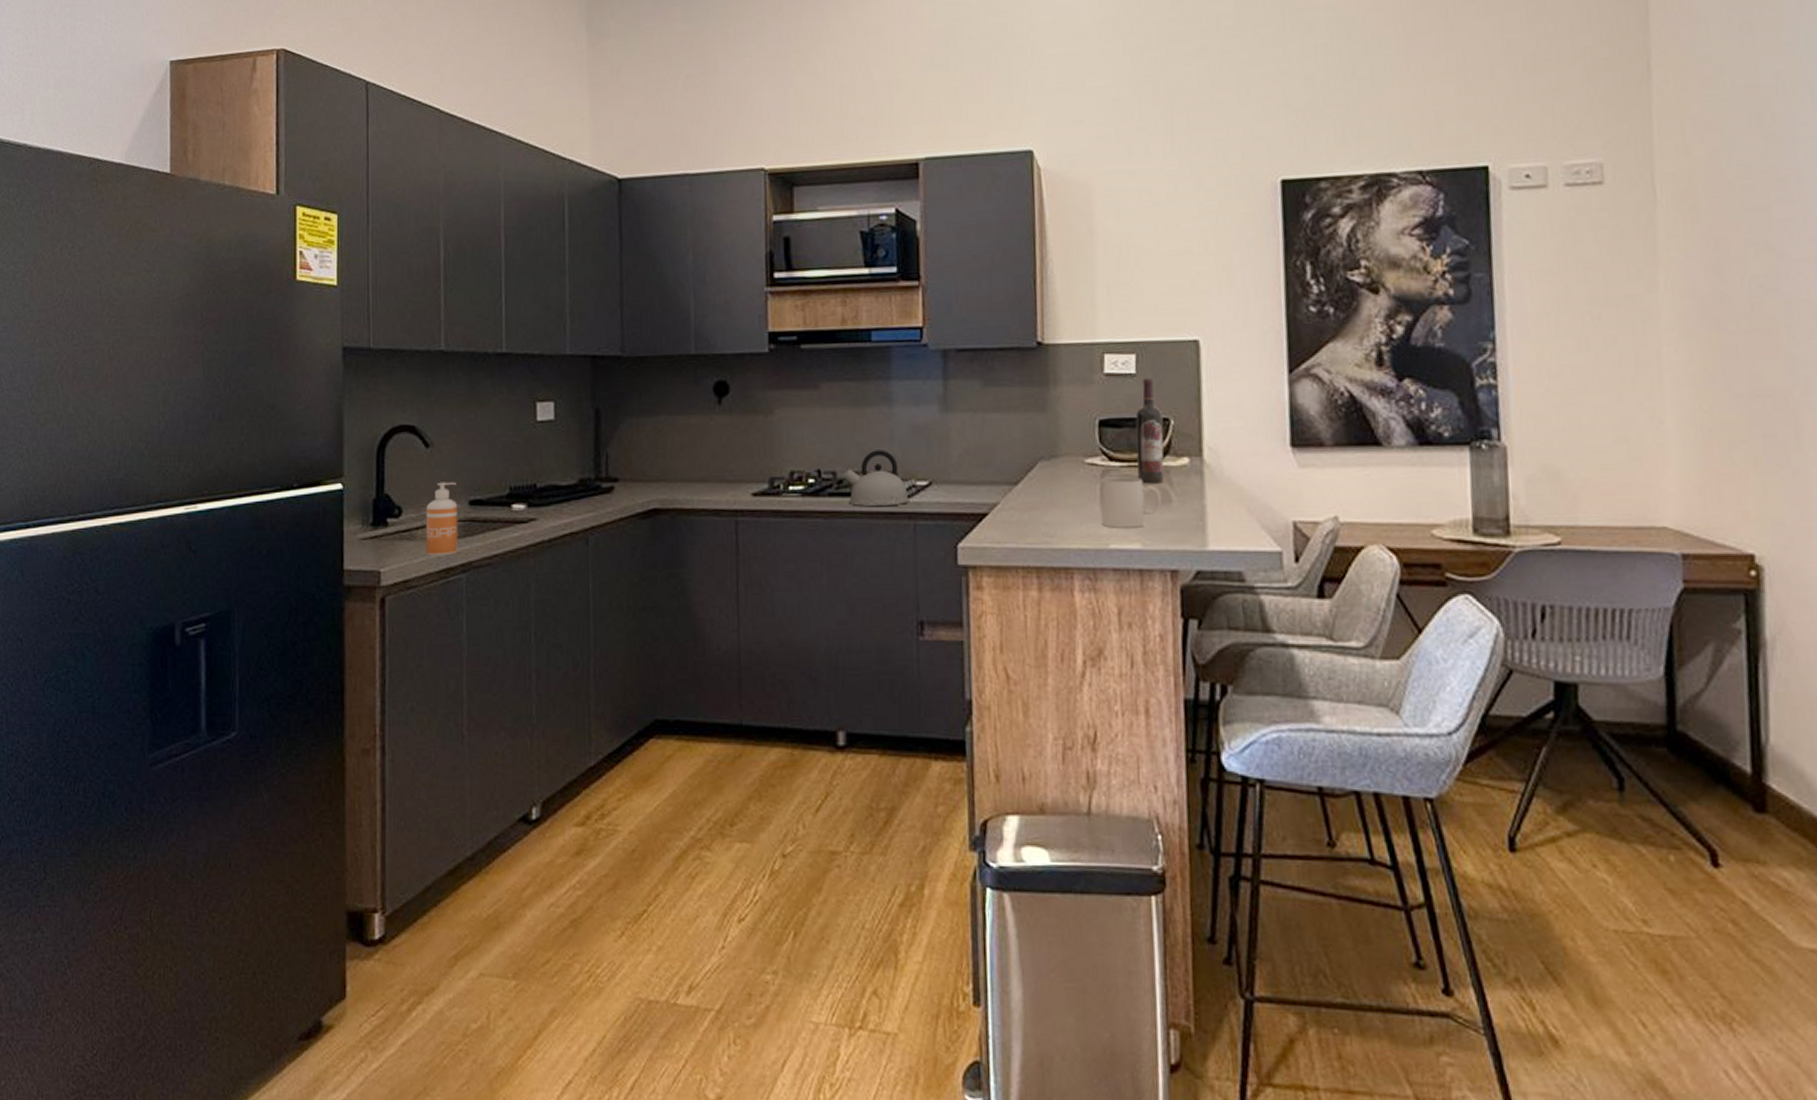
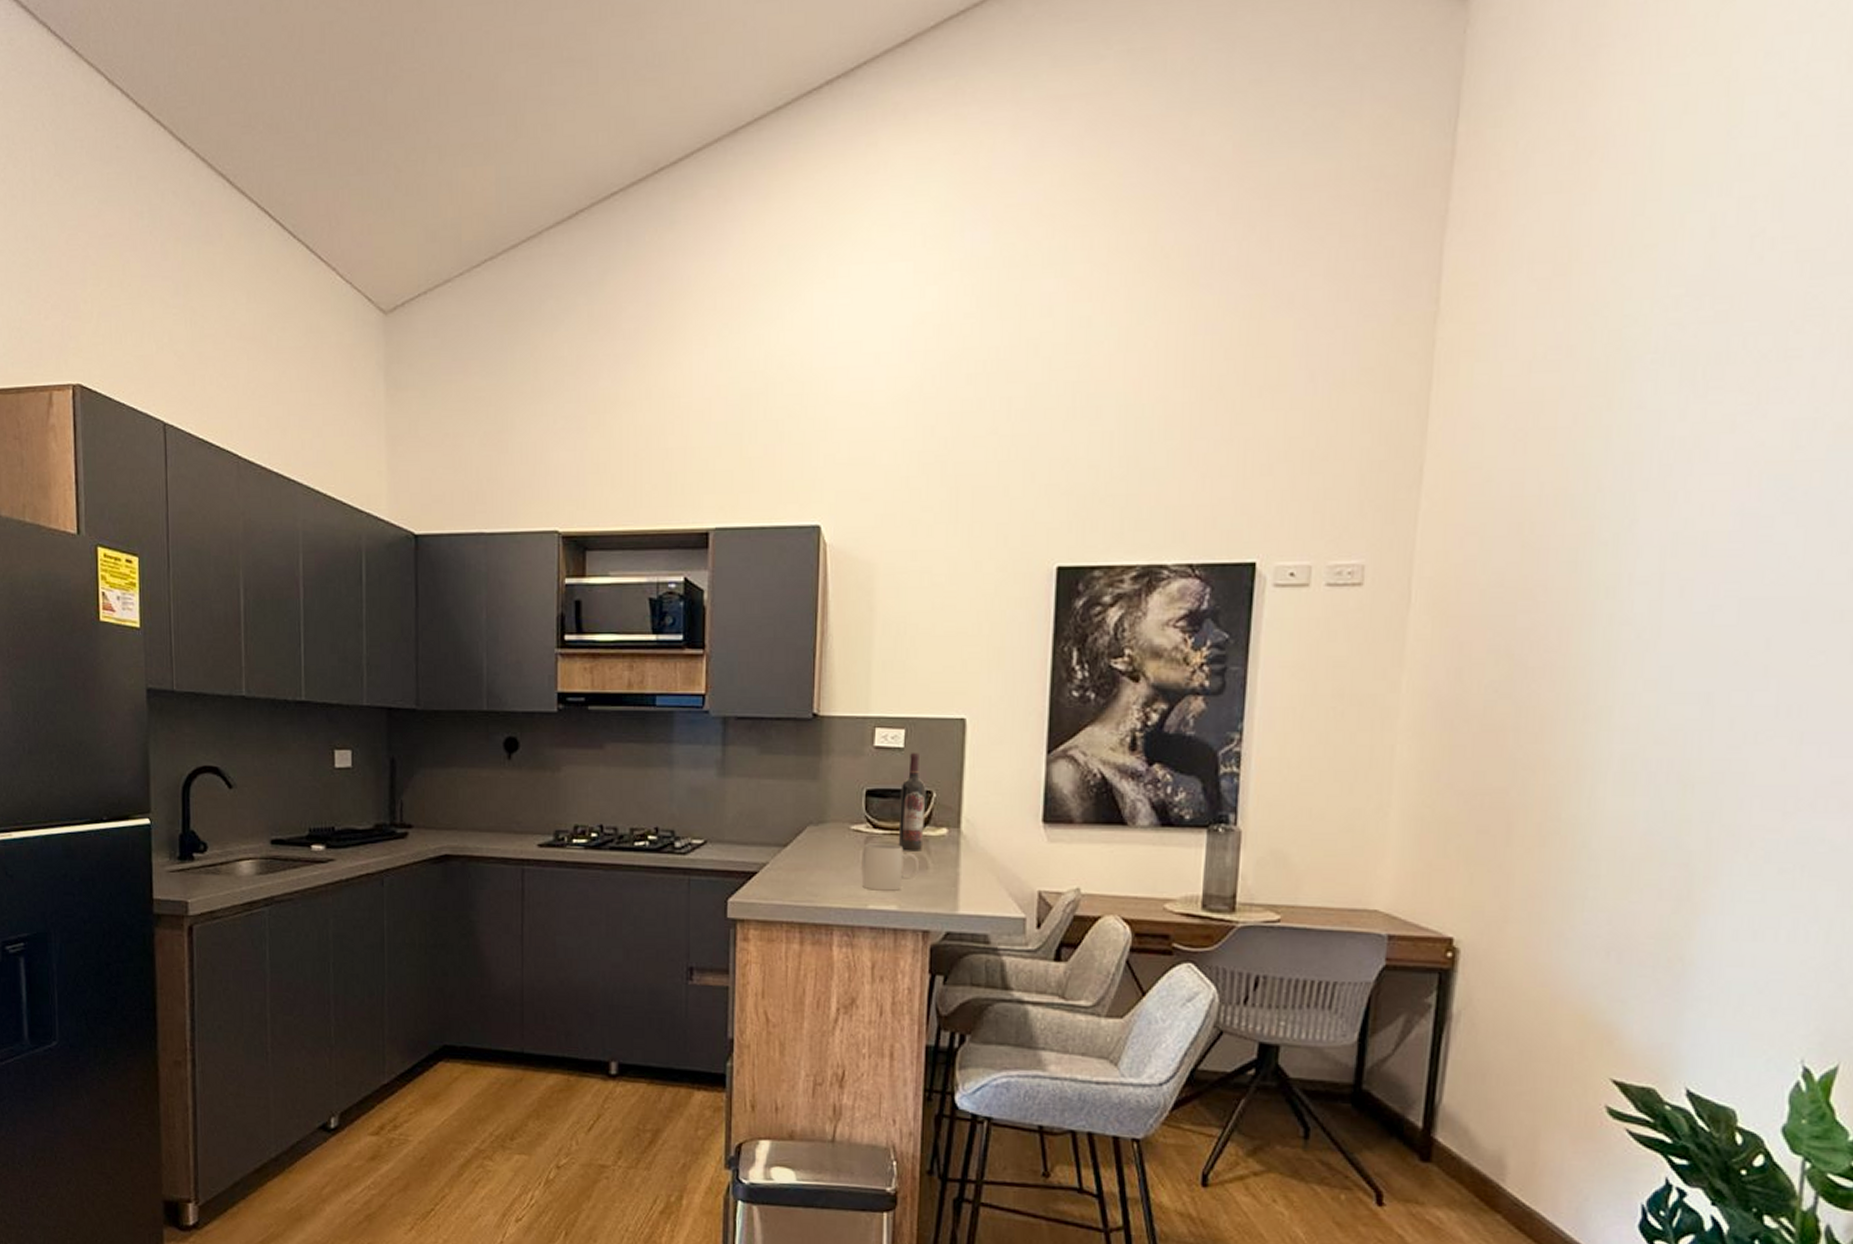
soap dispenser: present [426,481,459,556] -> none [230,821,261,890]
kettle: present [843,450,909,507] -> none [624,809,685,862]

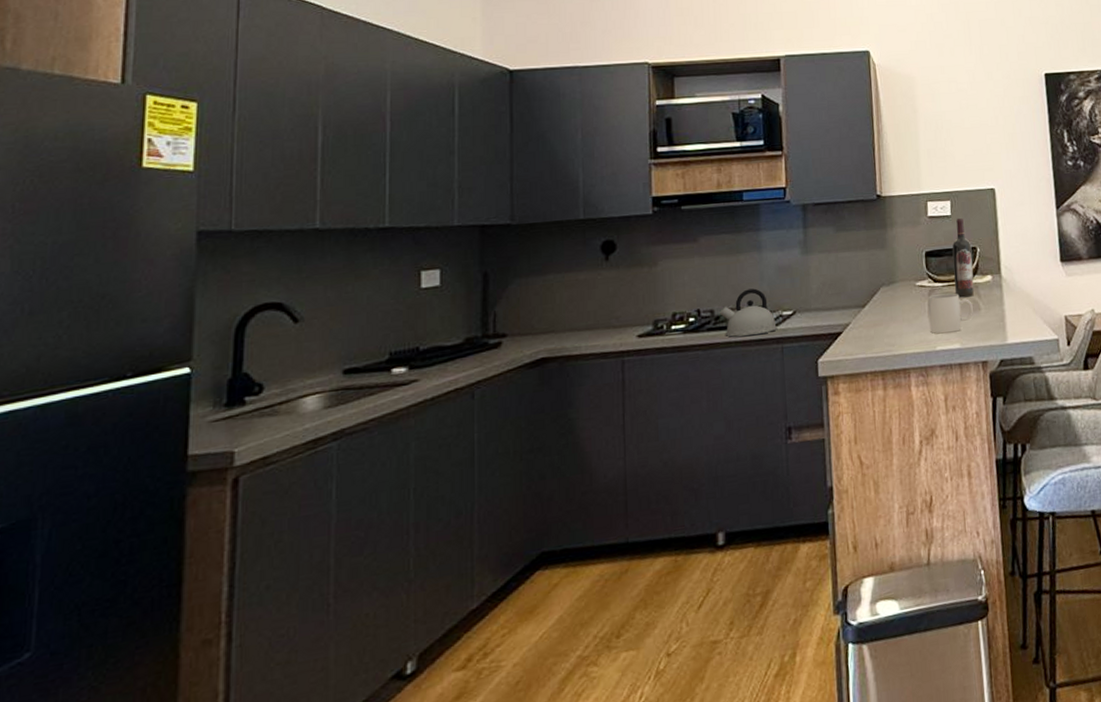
kettle: none [624,809,685,862] -> present [720,288,777,337]

